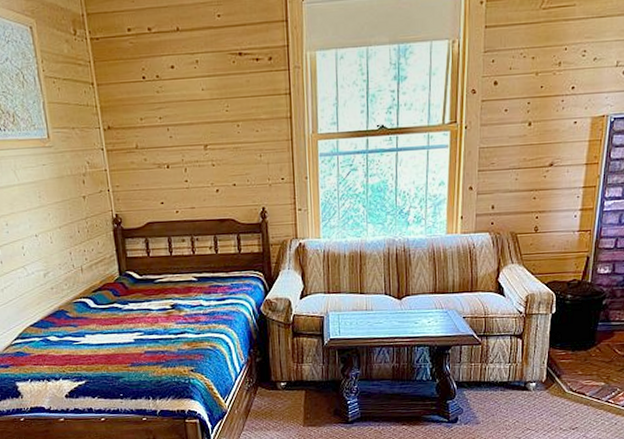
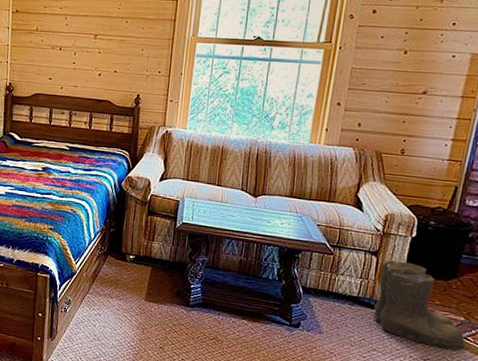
boots: none [524,339,608,415] -> present [373,260,466,351]

